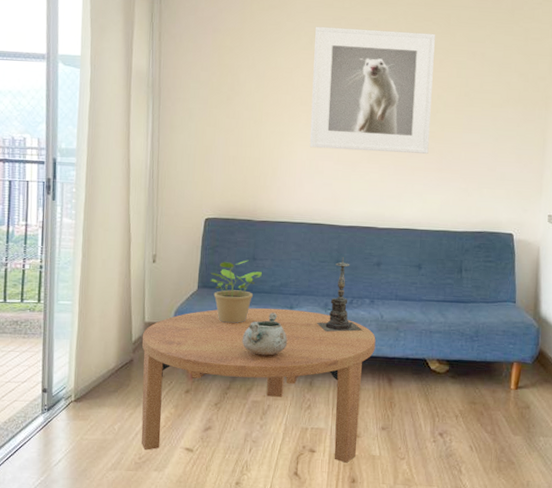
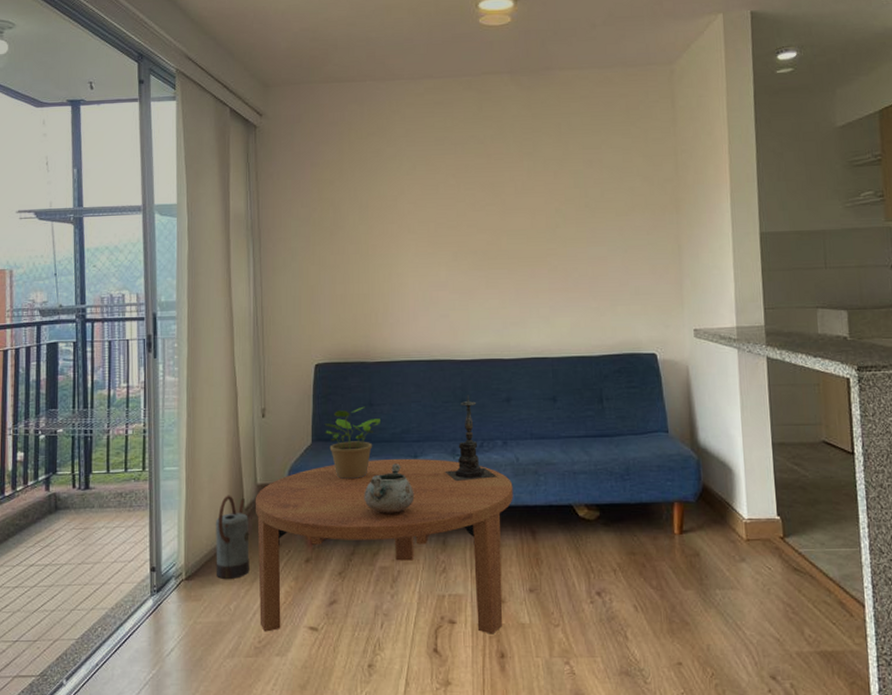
watering can: none [102,329,136,403] -> present [216,495,250,579]
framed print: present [309,26,435,154] -> none [418,144,552,278]

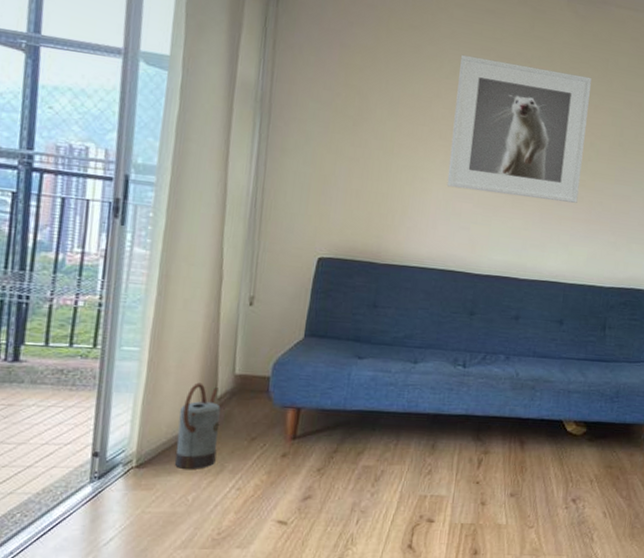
coffee table: present [255,458,513,634] -> none [222,361,509,533]
potted plant: present [324,406,382,480] -> none [319,307,384,379]
decorative bowl: present [364,463,415,513] -> none [354,367,410,415]
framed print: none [418,144,552,278] -> present [446,54,592,203]
candle holder: present [445,395,497,482] -> none [443,308,495,390]

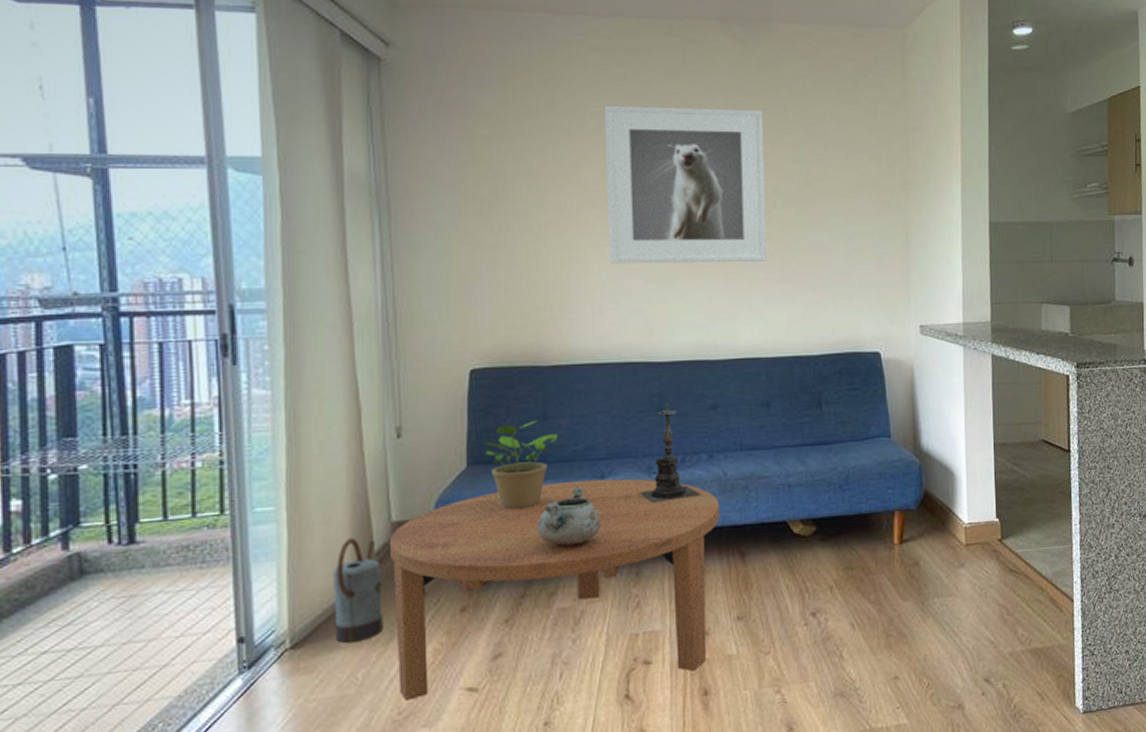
coffee table: none [222,361,509,533] -> present [389,478,720,701]
potted plant: none [319,307,384,379] -> present [483,420,559,509]
decorative bowl: none [354,367,410,415] -> present [537,486,601,546]
candle holder: none [443,308,495,390] -> present [638,403,701,504]

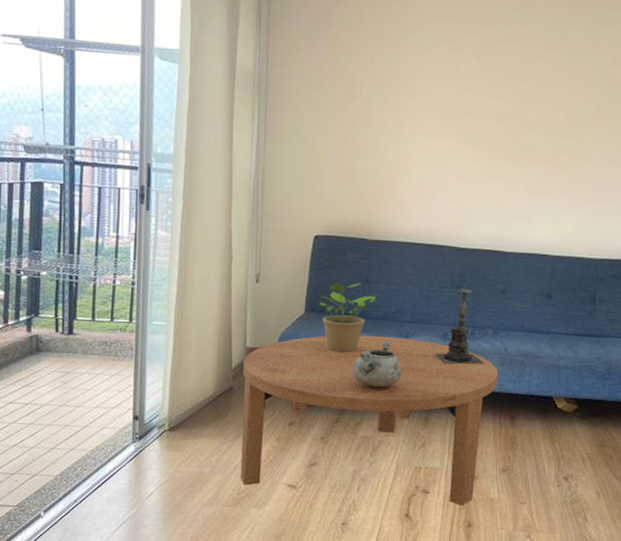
watering can: present [333,537,383,643] -> none [199,354,235,434]
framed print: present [605,105,767,264] -> none [431,24,576,171]

